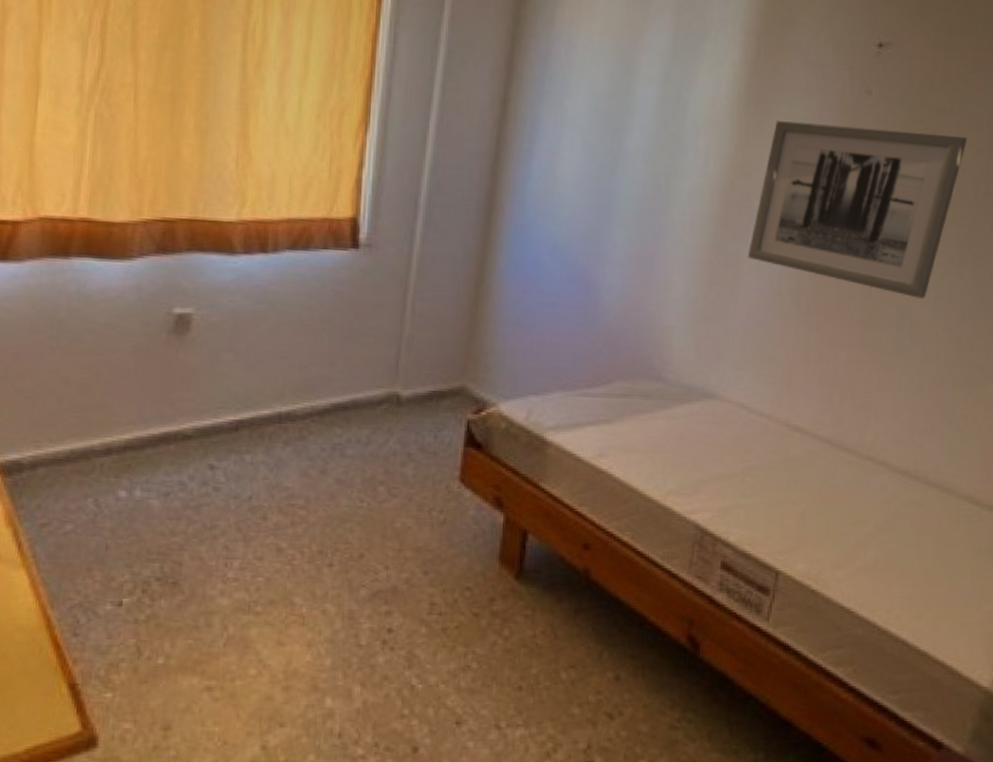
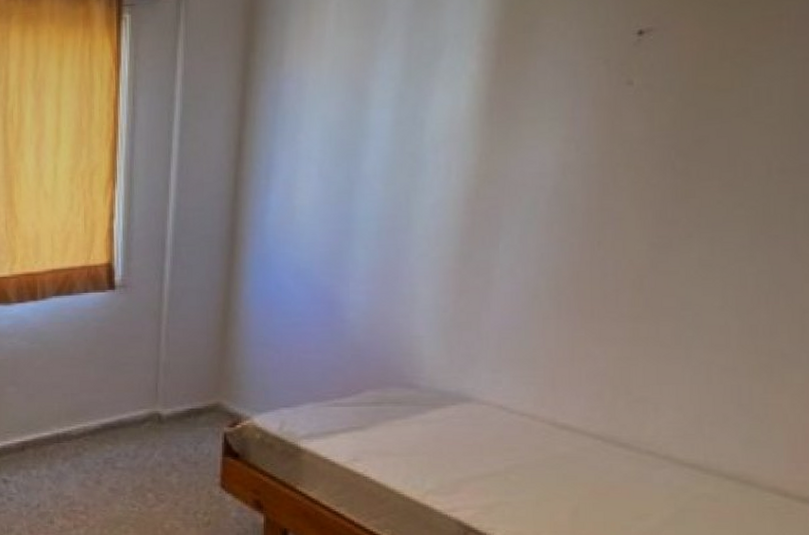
wall art: present [747,121,968,299] -> none [498,113,755,288]

